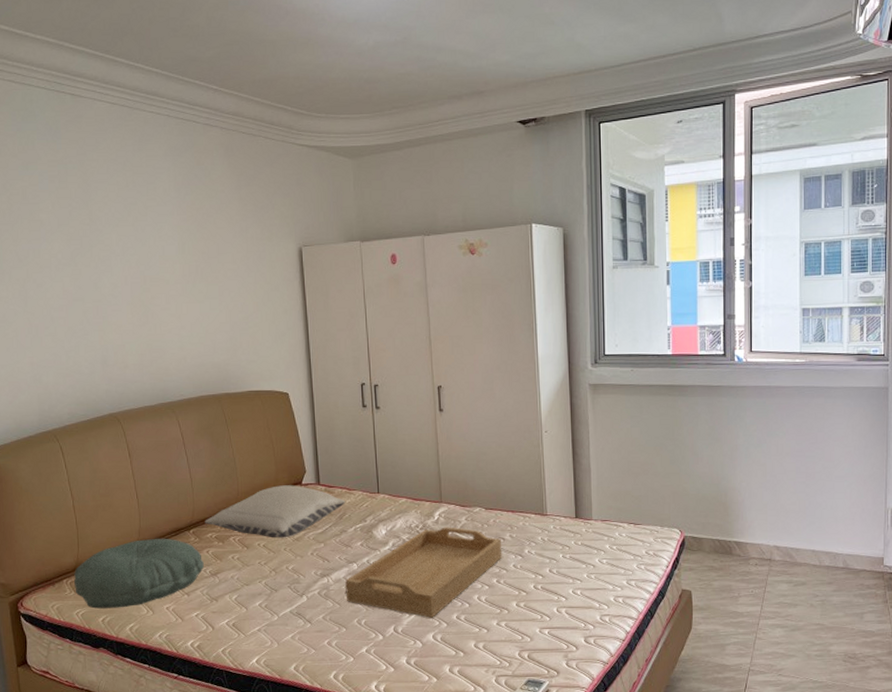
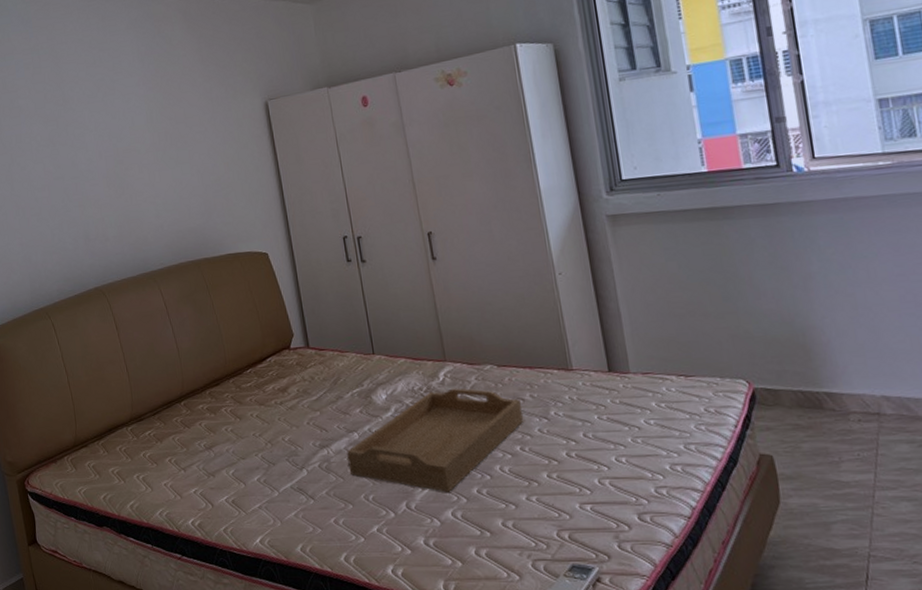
pillow: present [74,538,204,609] -> none [73,411,198,486]
pillow: present [205,485,345,538] -> none [195,350,339,408]

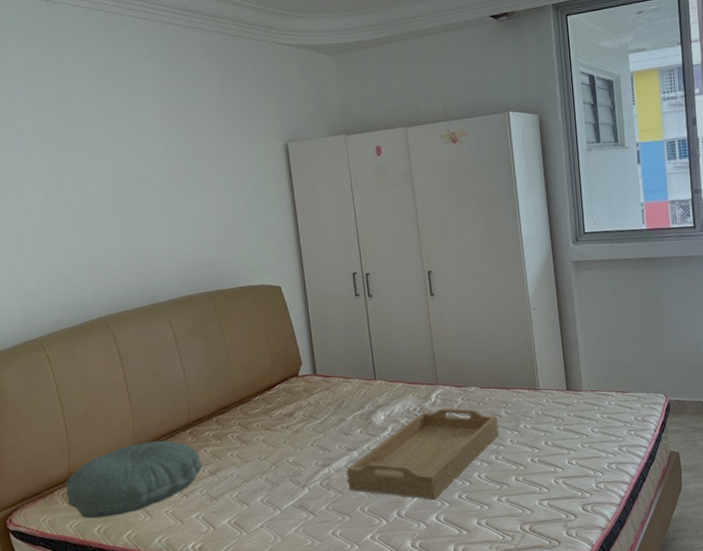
pillow: none [73,411,198,486] -> present [66,440,202,519]

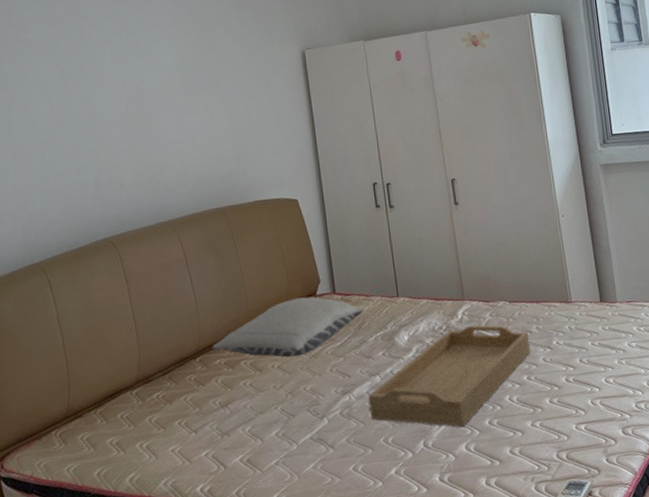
pillow: present [66,440,202,519] -> none [64,370,213,461]
pillow: none [201,377,343,432] -> present [212,297,364,358]

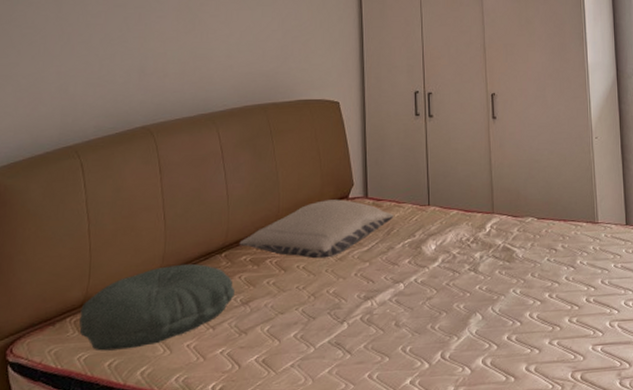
pillow: none [64,370,213,461] -> present [79,263,235,351]
serving tray: present [368,324,531,427] -> none [390,239,555,340]

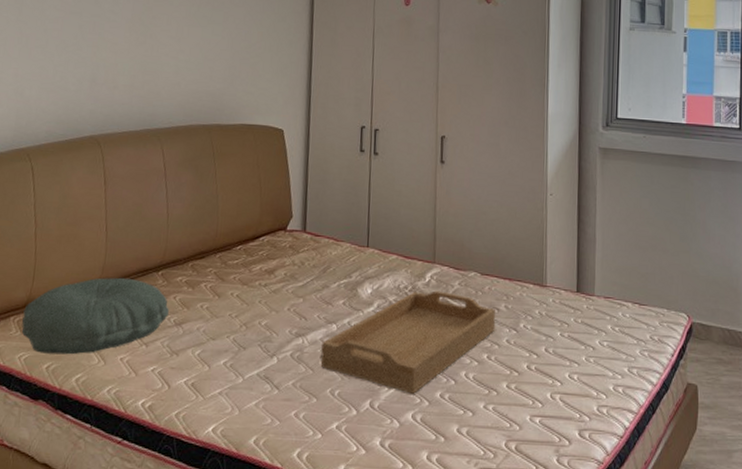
pillow: present [239,199,394,259] -> none [176,229,331,289]
serving tray: none [390,239,555,340] -> present [320,290,496,394]

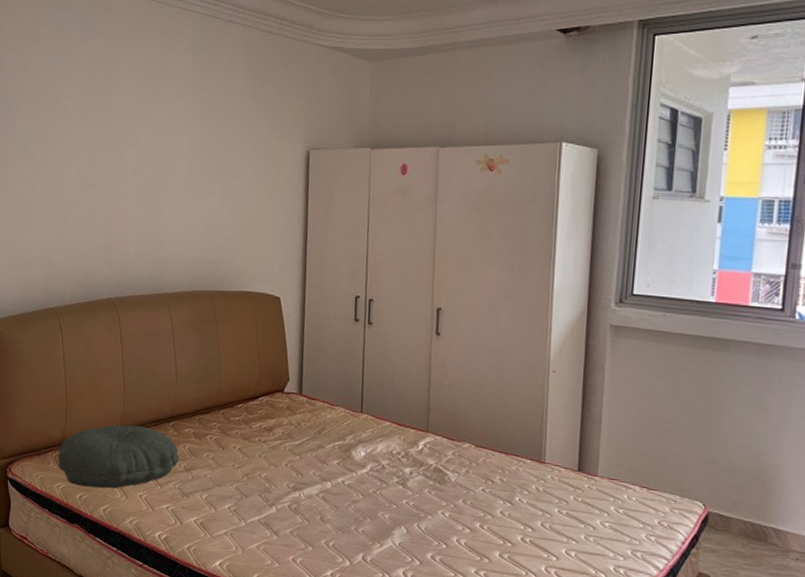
serving tray: present [320,290,496,394] -> none [316,458,491,553]

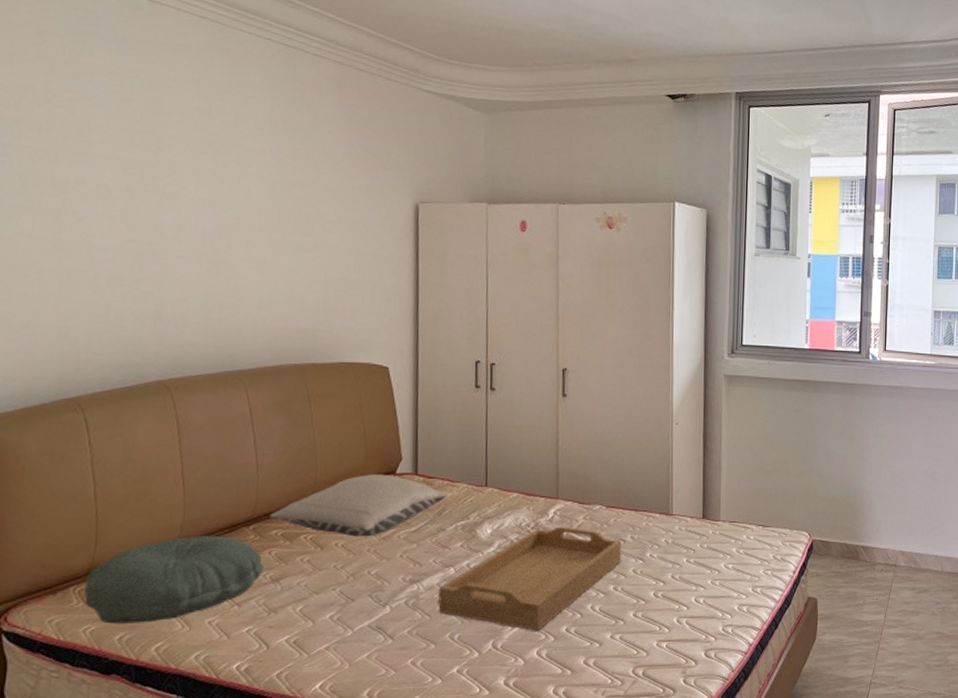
pillow: none [184,390,326,445] -> present [270,474,447,537]
serving tray: none [316,458,491,553] -> present [438,526,622,631]

